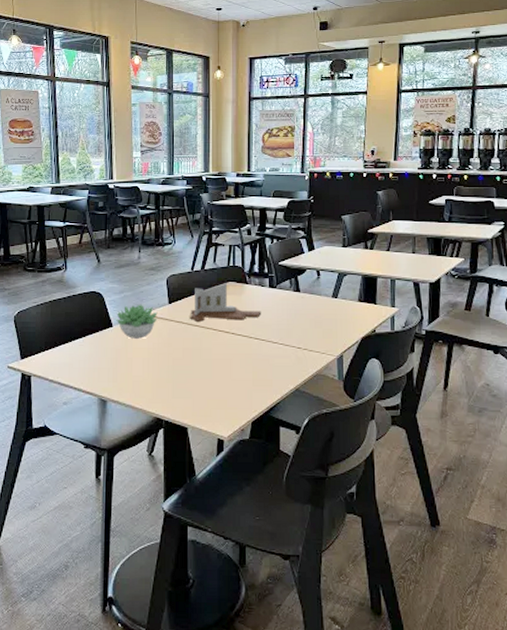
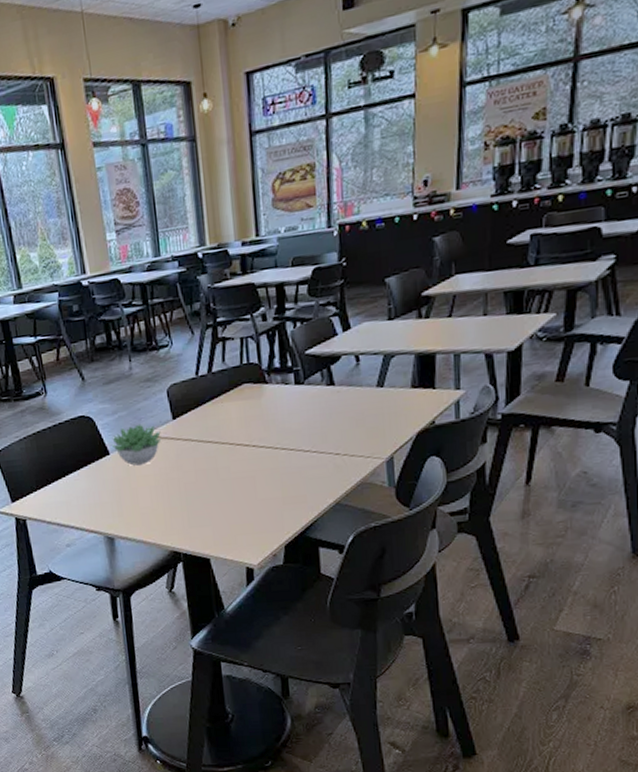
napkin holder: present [190,283,262,322] -> none [199,386,288,437]

